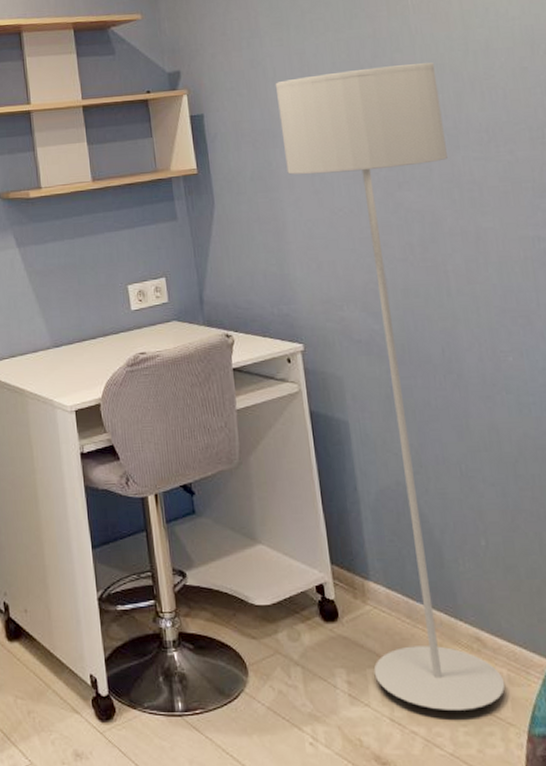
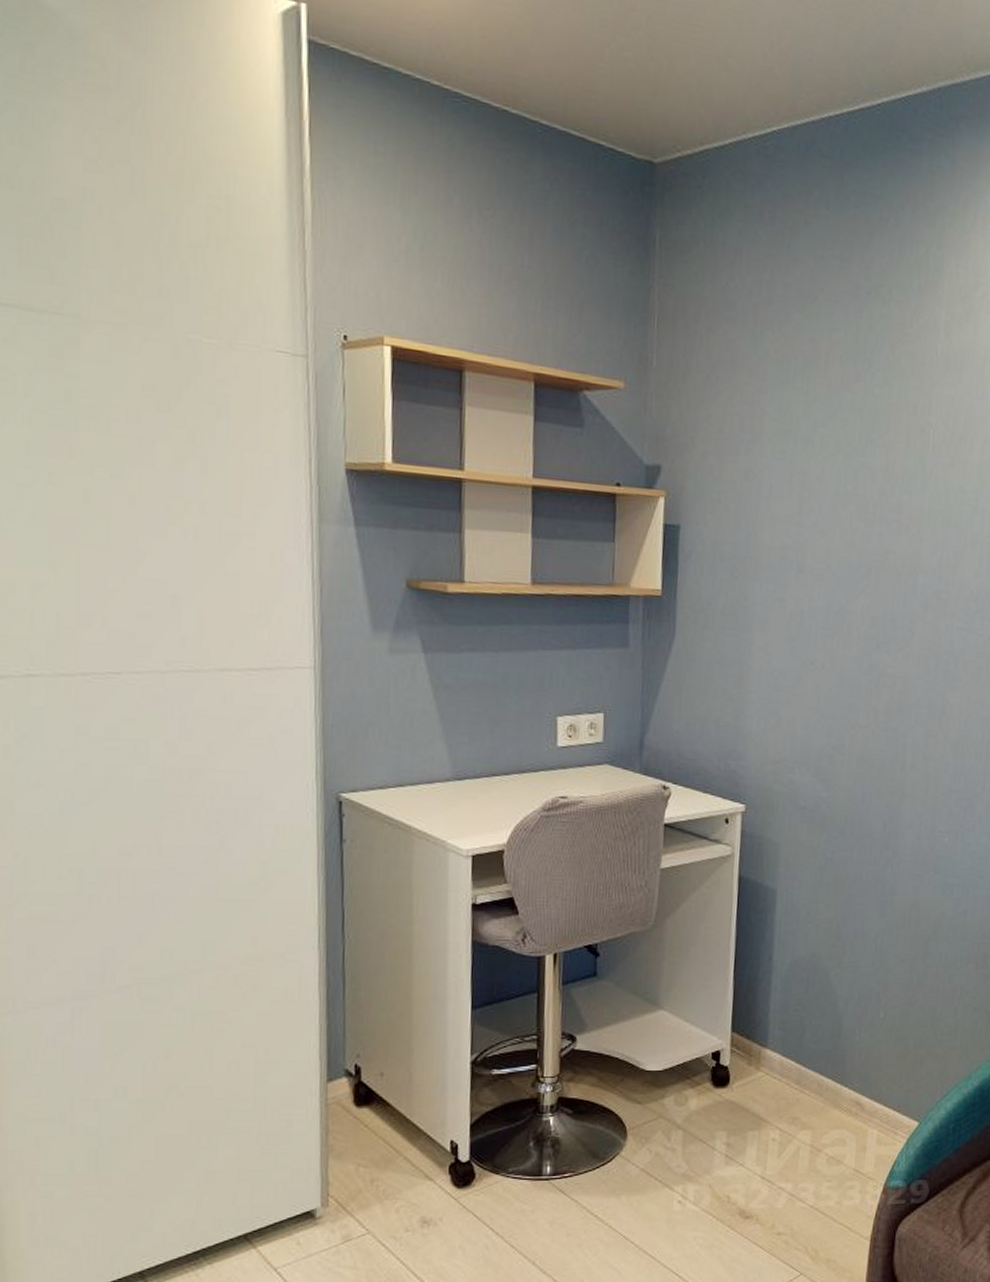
floor lamp: present [275,63,506,710] -> none [754,502,941,1168]

